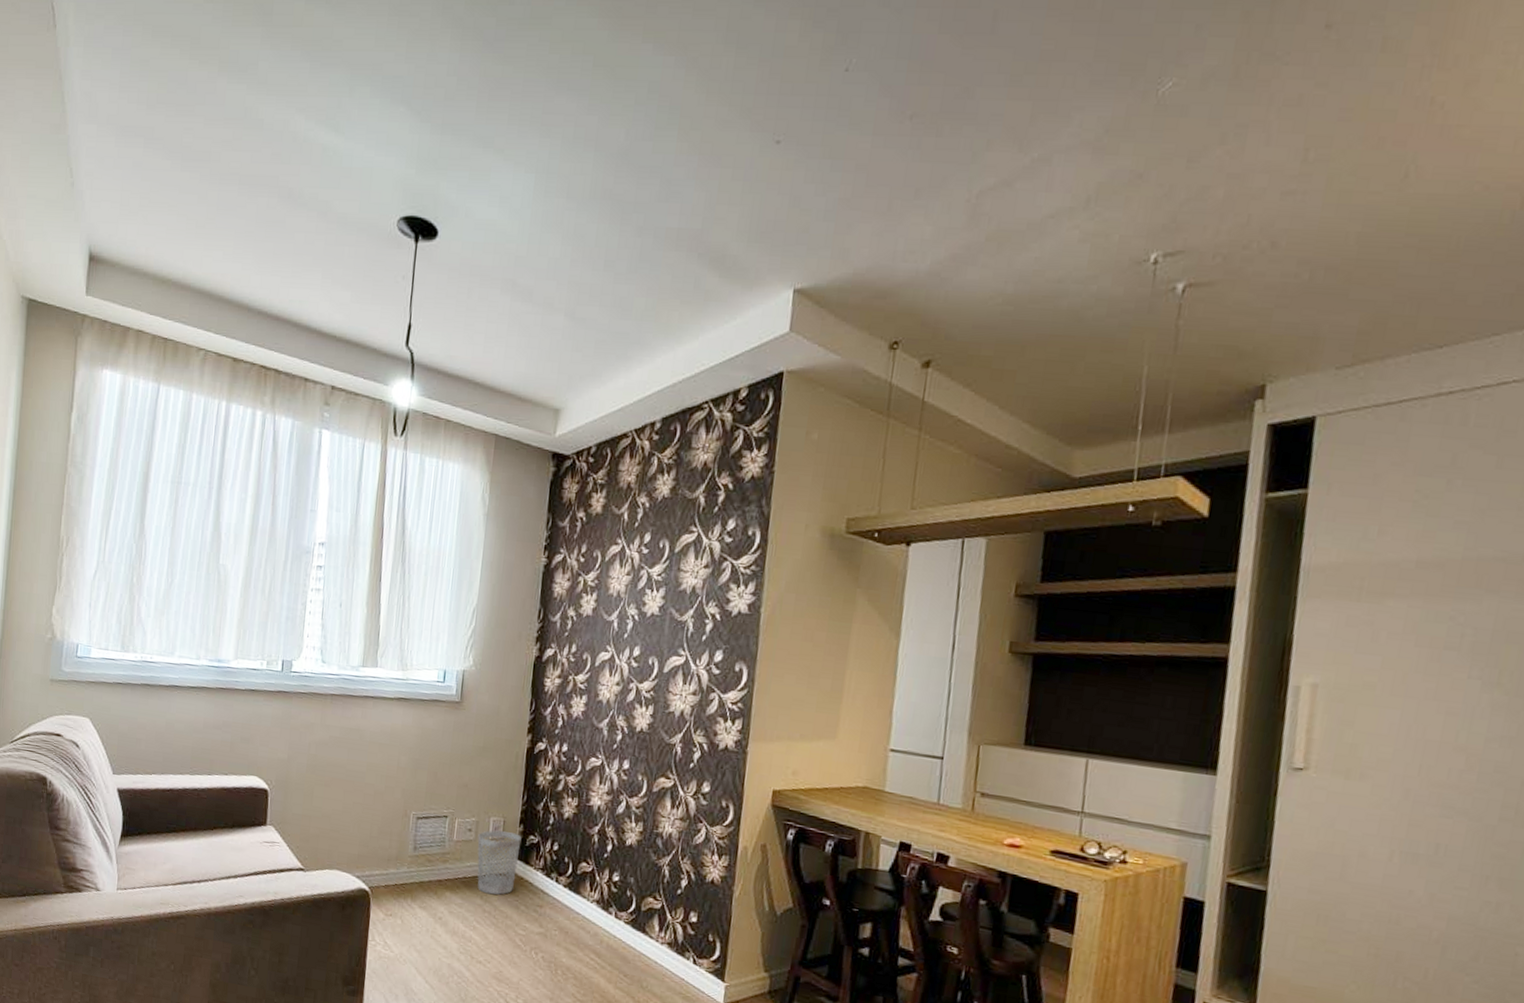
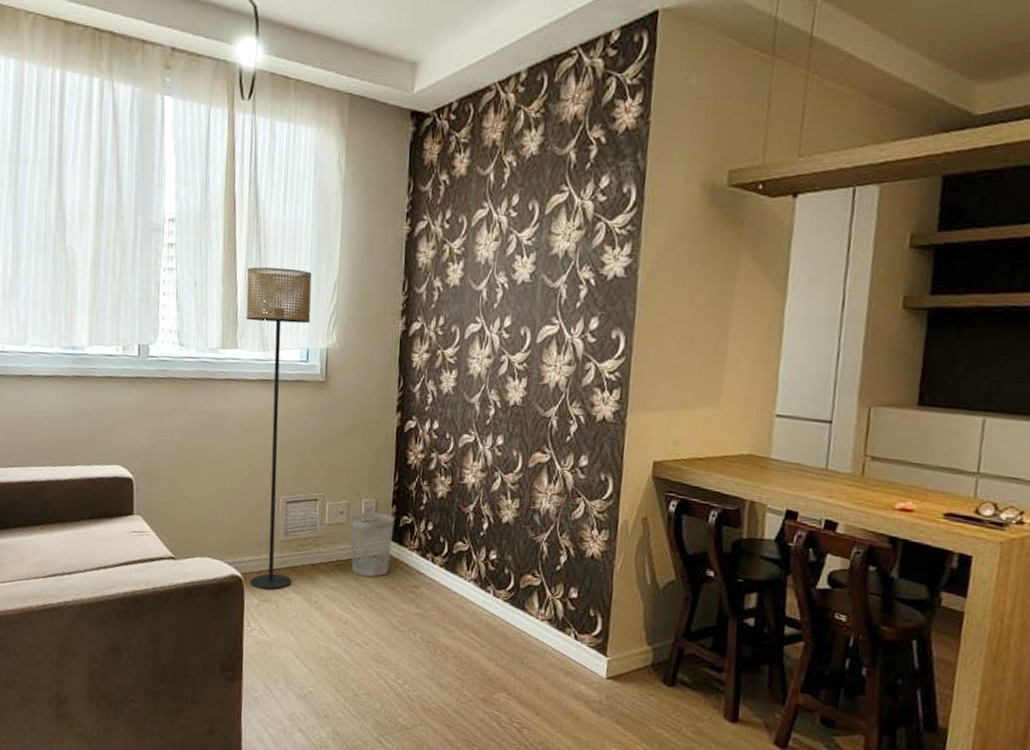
floor lamp: none [376,590,452,905] -> present [246,267,312,590]

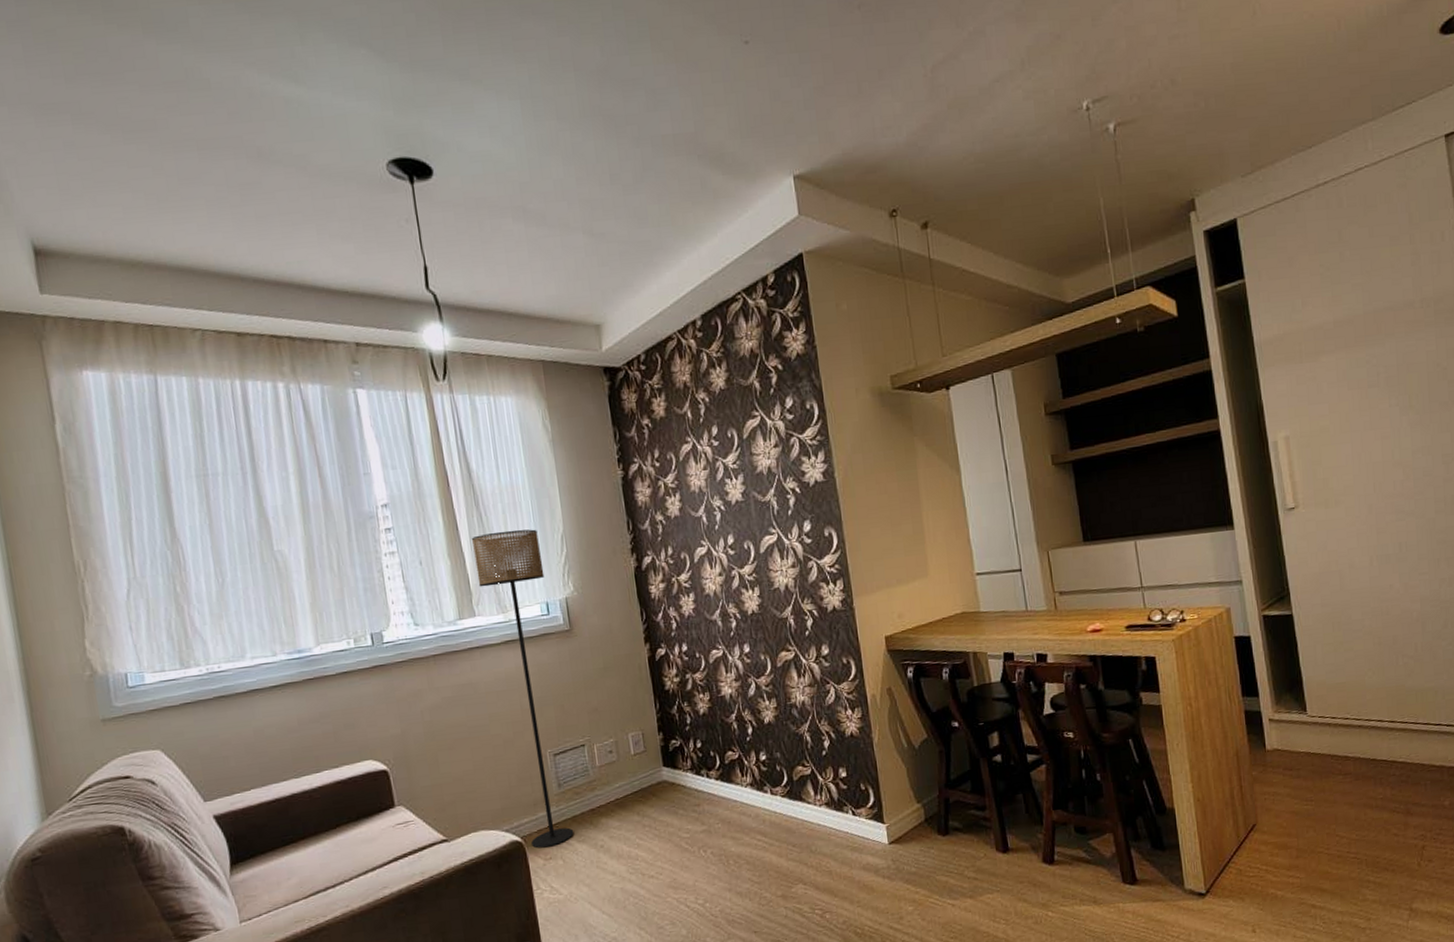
wastebasket: present [350,512,395,577] -> none [620,742,668,809]

